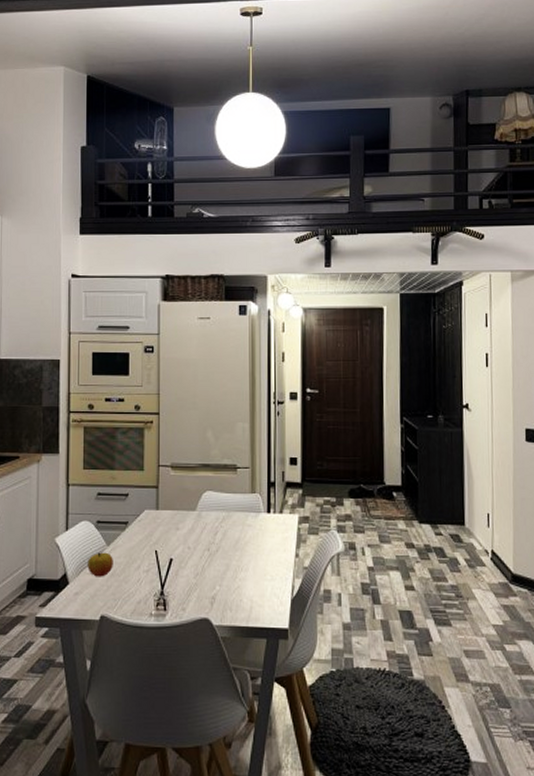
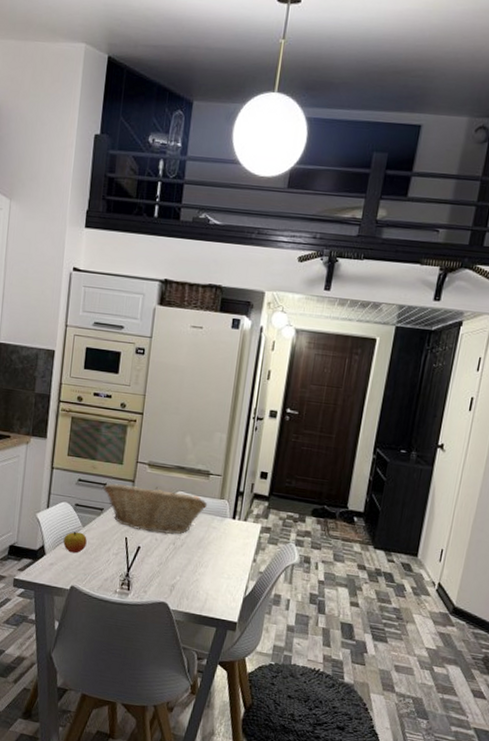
fruit basket: none [125,490,239,541] -> present [102,483,208,535]

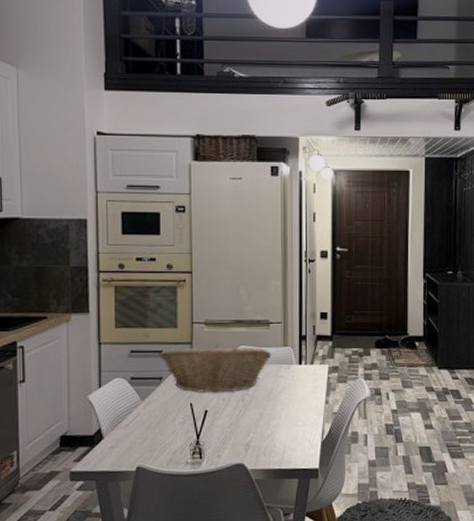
apple: present [63,531,87,554] -> none [122,407,148,431]

